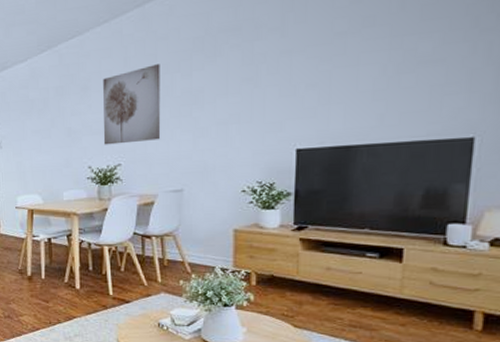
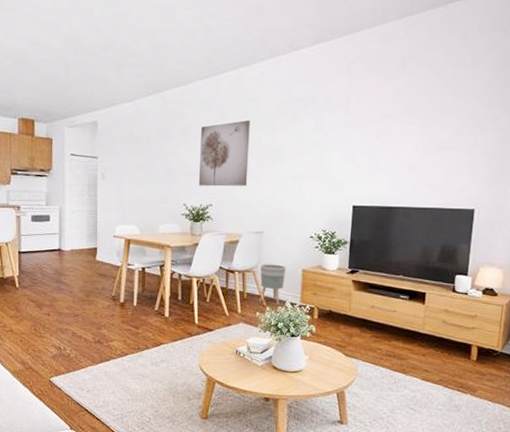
planter: none [182,225,214,272] -> present [259,264,287,305]

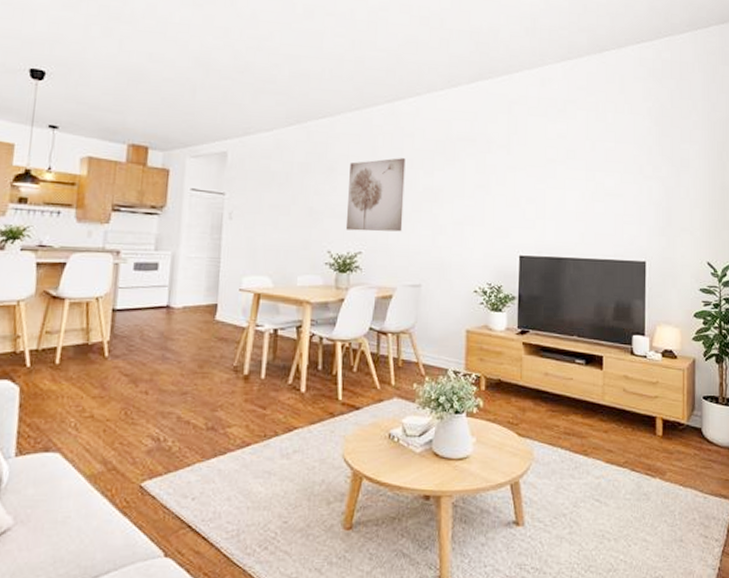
planter: present [259,264,287,305] -> none [417,323,448,374]

